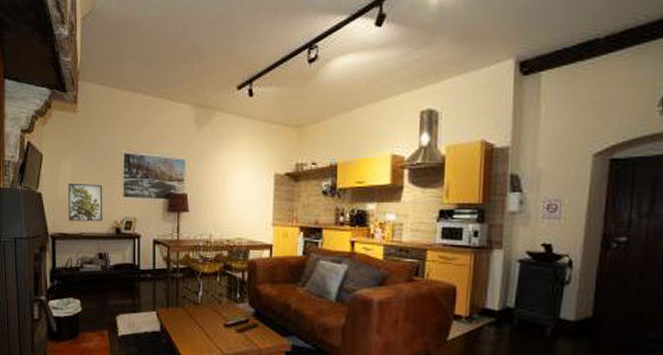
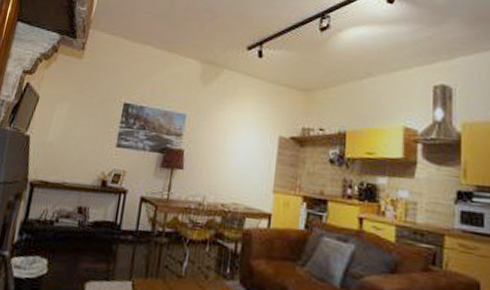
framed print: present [68,183,103,222] -> none [52,127,96,172]

